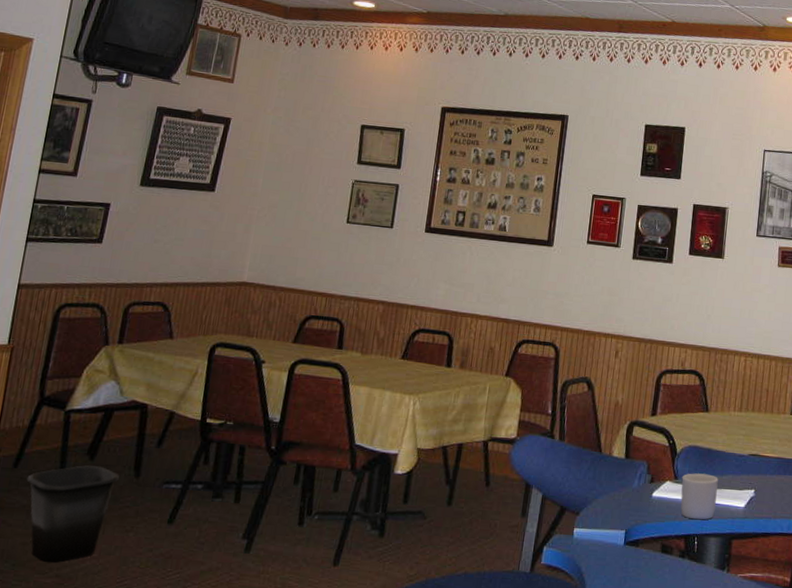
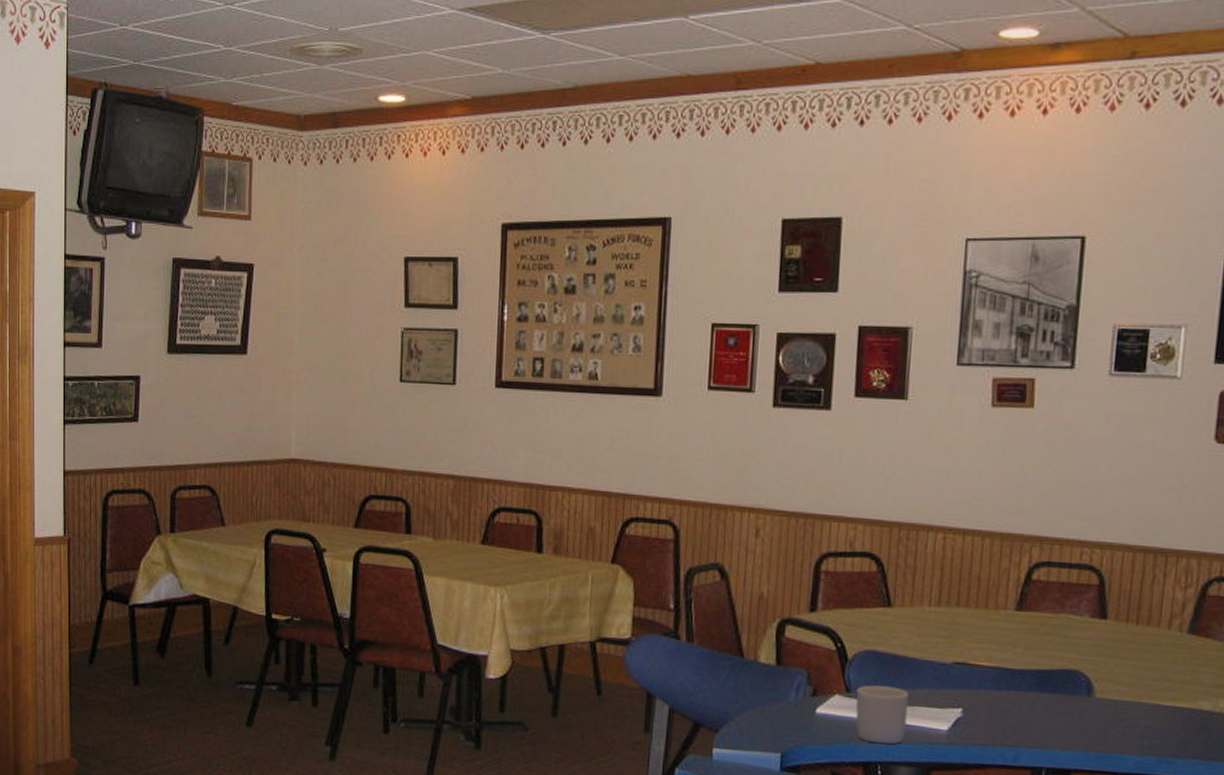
waste bin: present [27,465,119,562] -> none [103,663,191,762]

